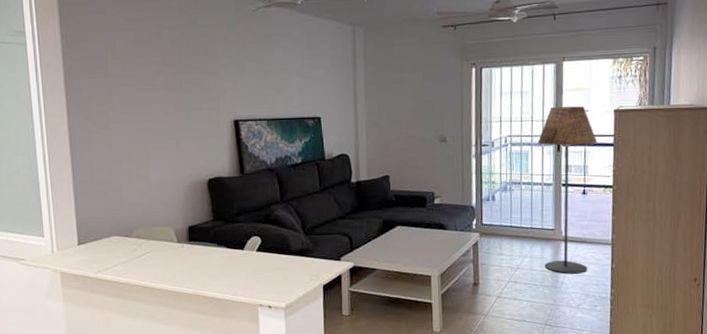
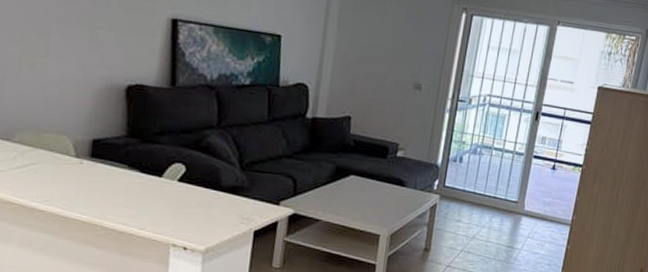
floor lamp: present [537,106,598,274] -> none [501,71,577,251]

